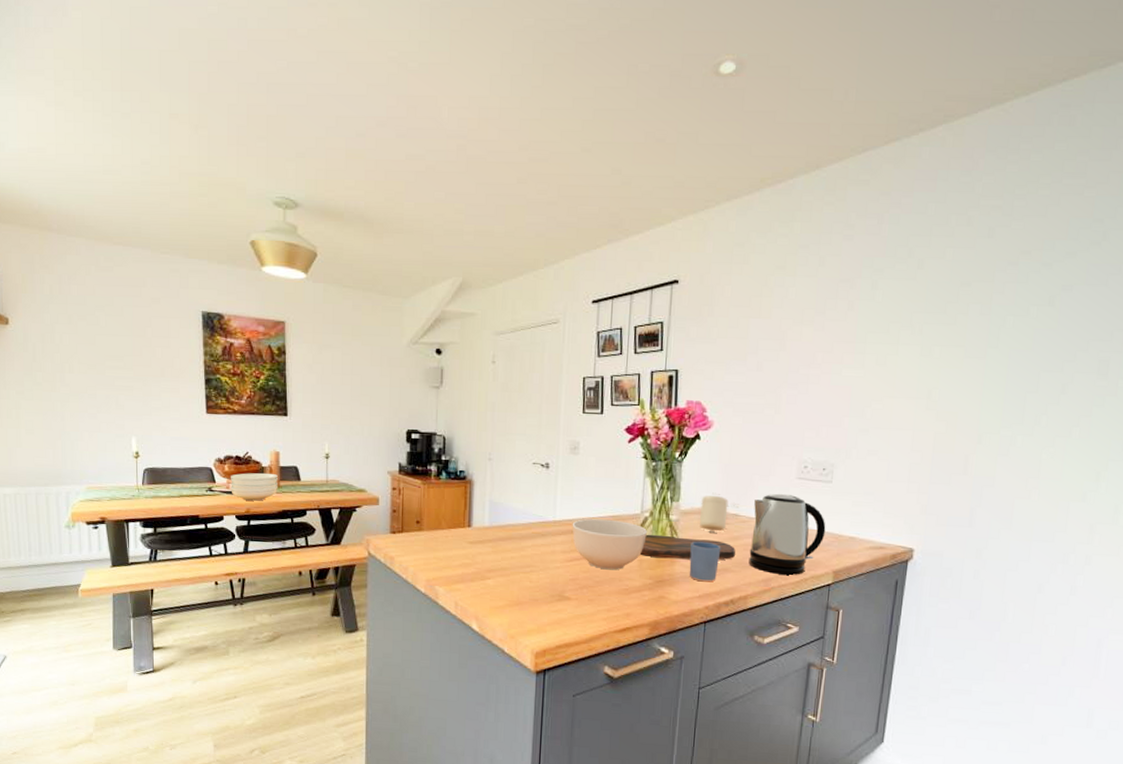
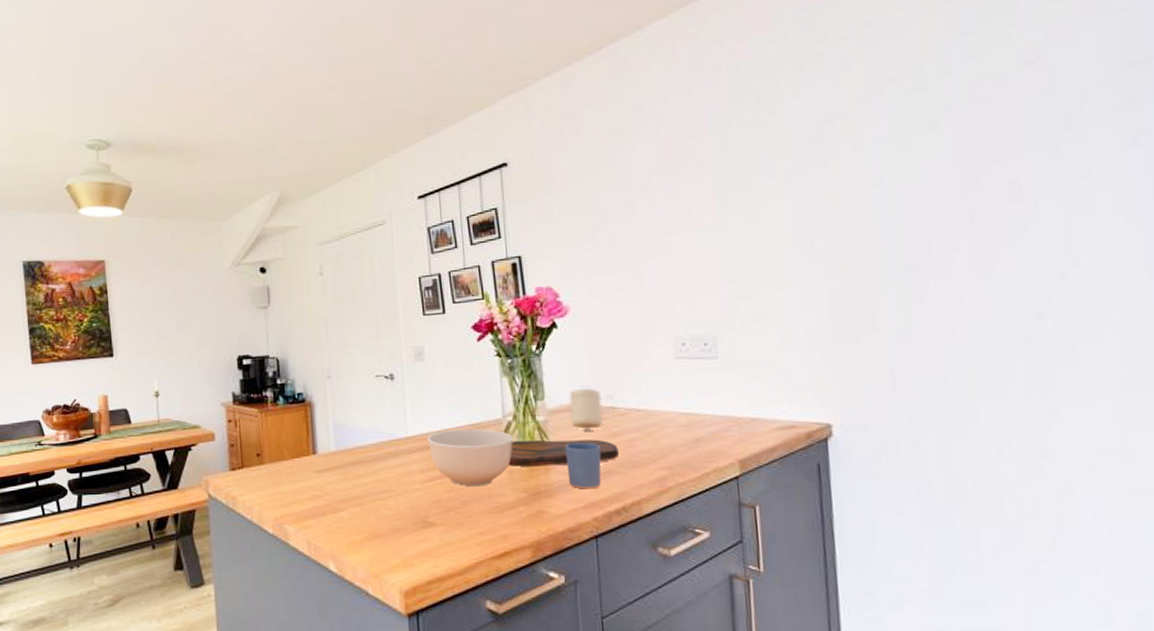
bowl: present [230,473,278,501] -> none [58,419,108,451]
kettle: present [748,493,826,575] -> none [631,377,721,471]

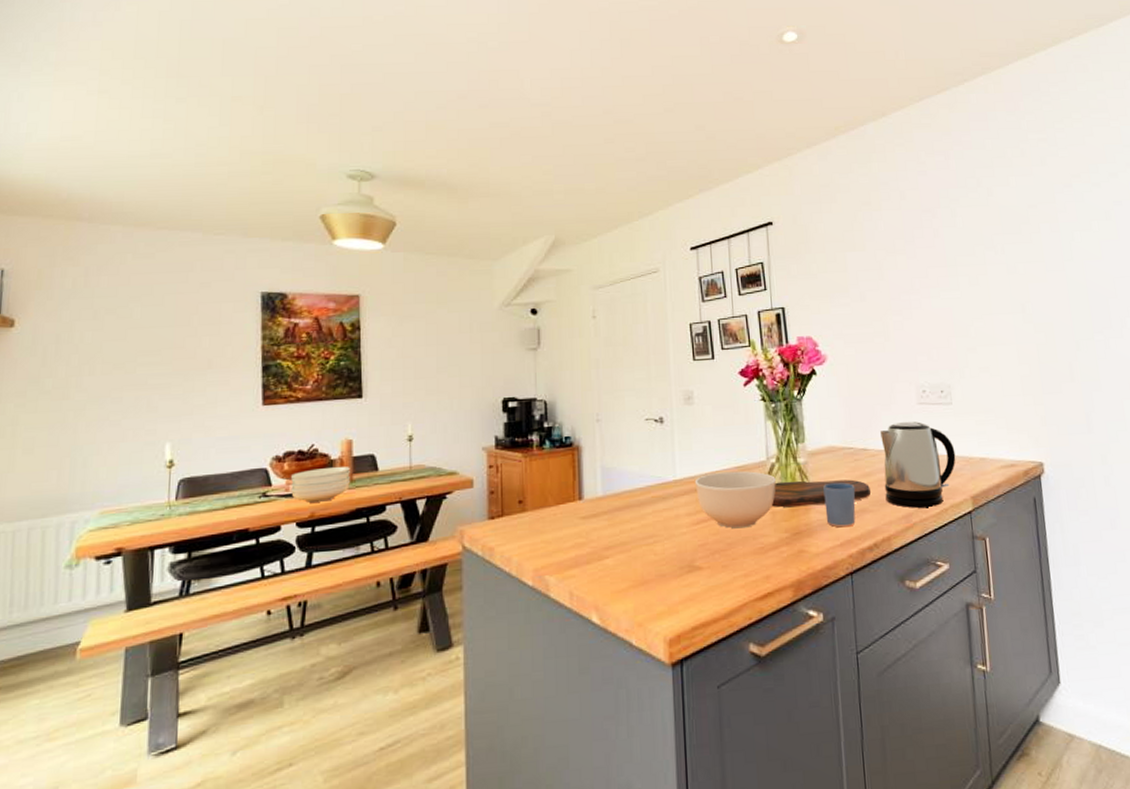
bowl: none [58,419,108,451] -> present [290,466,350,503]
canister: present [558,385,615,432] -> none [817,428,867,473]
kettle: none [631,377,721,471] -> present [880,421,956,508]

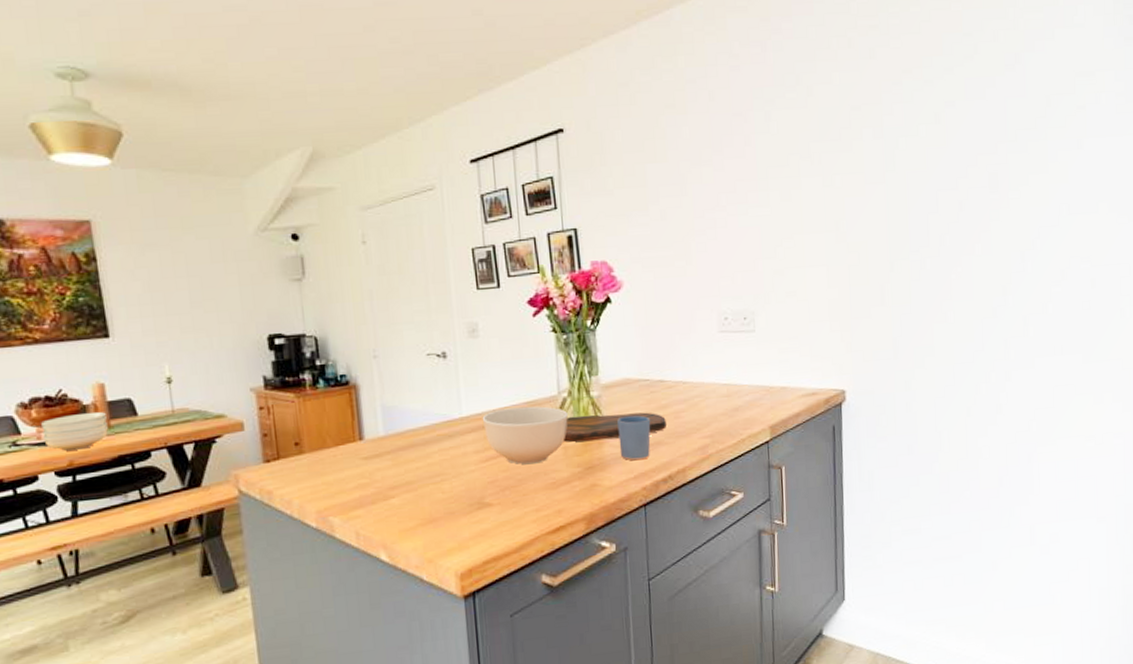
kettle: present [880,421,956,508] -> none [678,350,756,439]

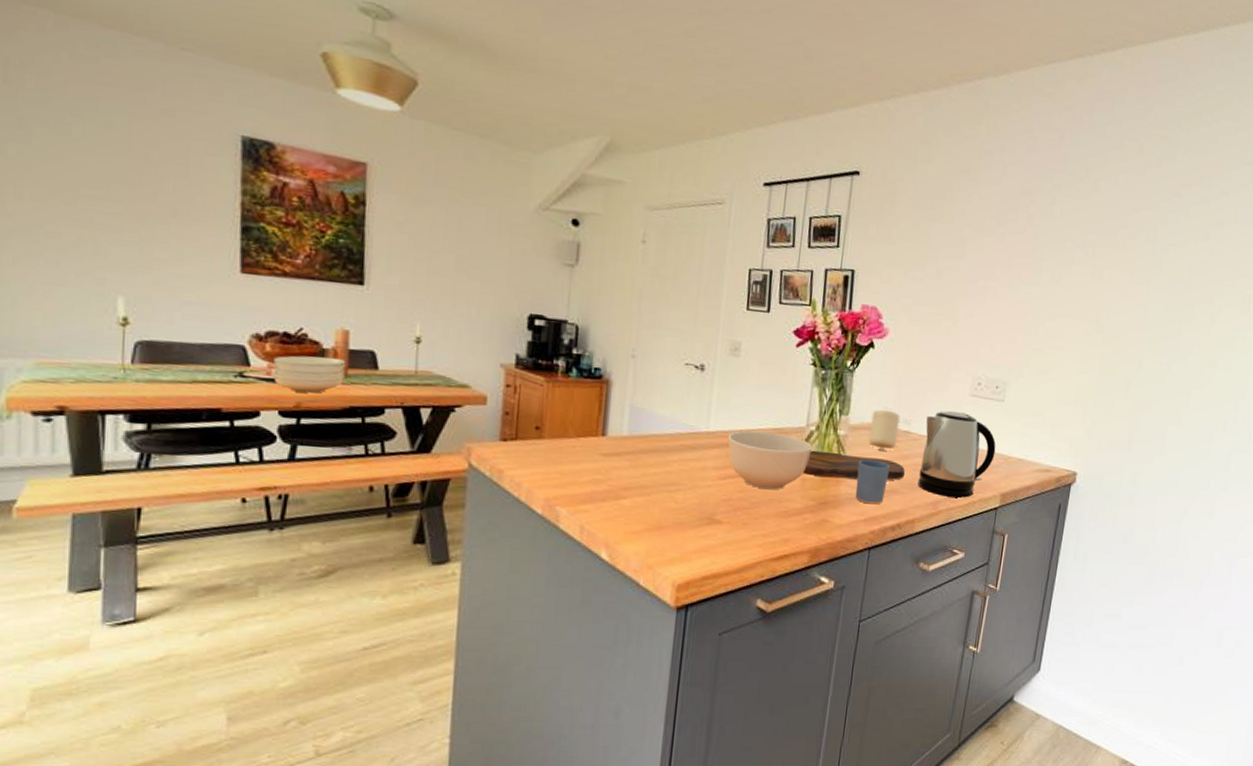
canister: none [612,359,663,406] -> present [860,406,911,452]
kettle: none [678,350,756,439] -> present [917,410,996,498]

